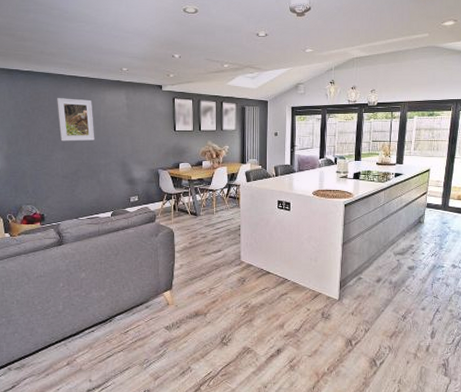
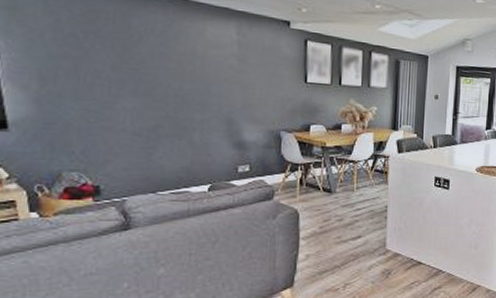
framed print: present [57,98,95,142] -> none [127,21,187,87]

